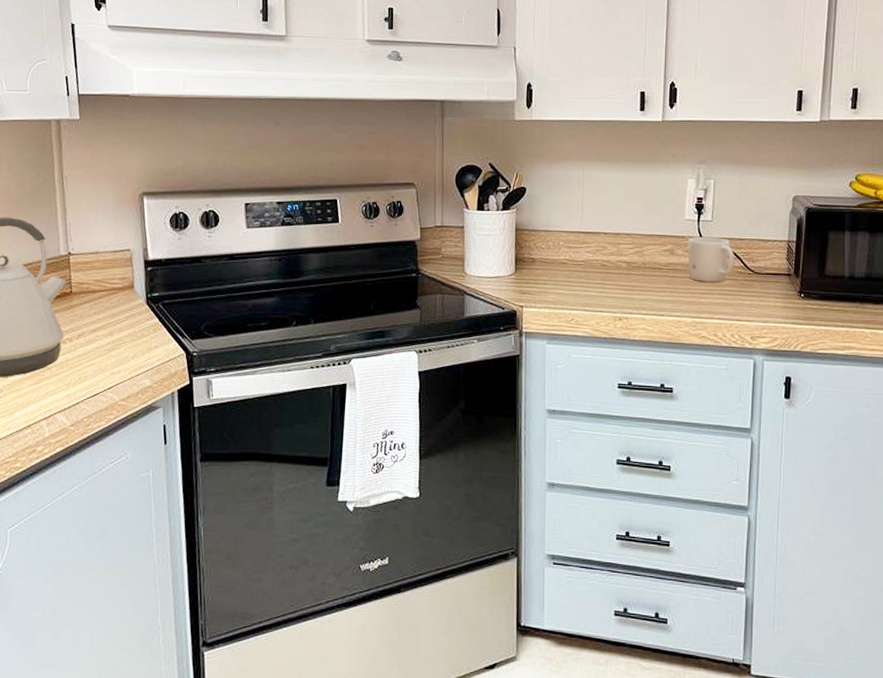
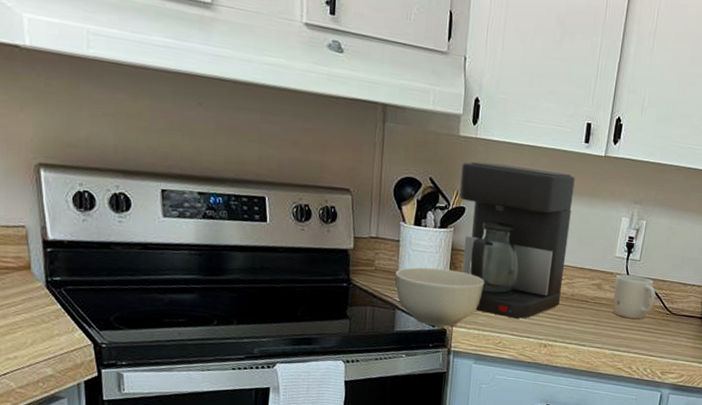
bowl: none [462,250,552,308] -> present [395,267,485,327]
coffee maker: none [519,141,634,294] -> present [459,161,575,320]

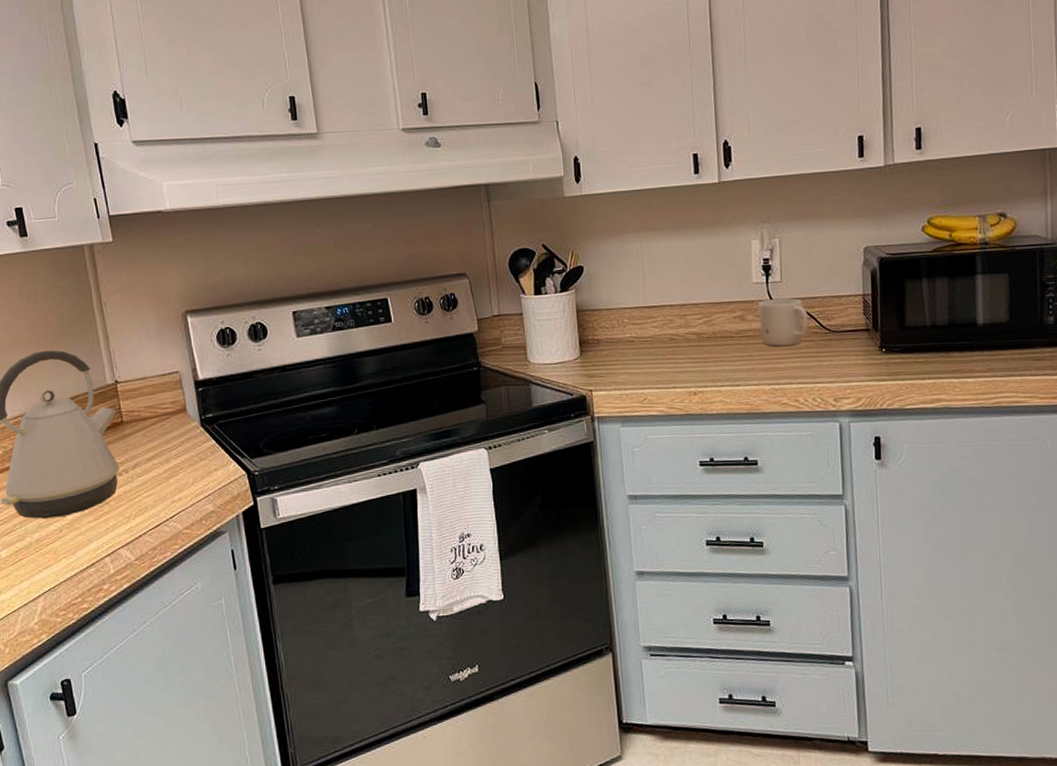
bowl: present [395,267,485,327] -> none [523,332,618,394]
coffee maker: present [459,161,575,320] -> none [572,208,702,371]

